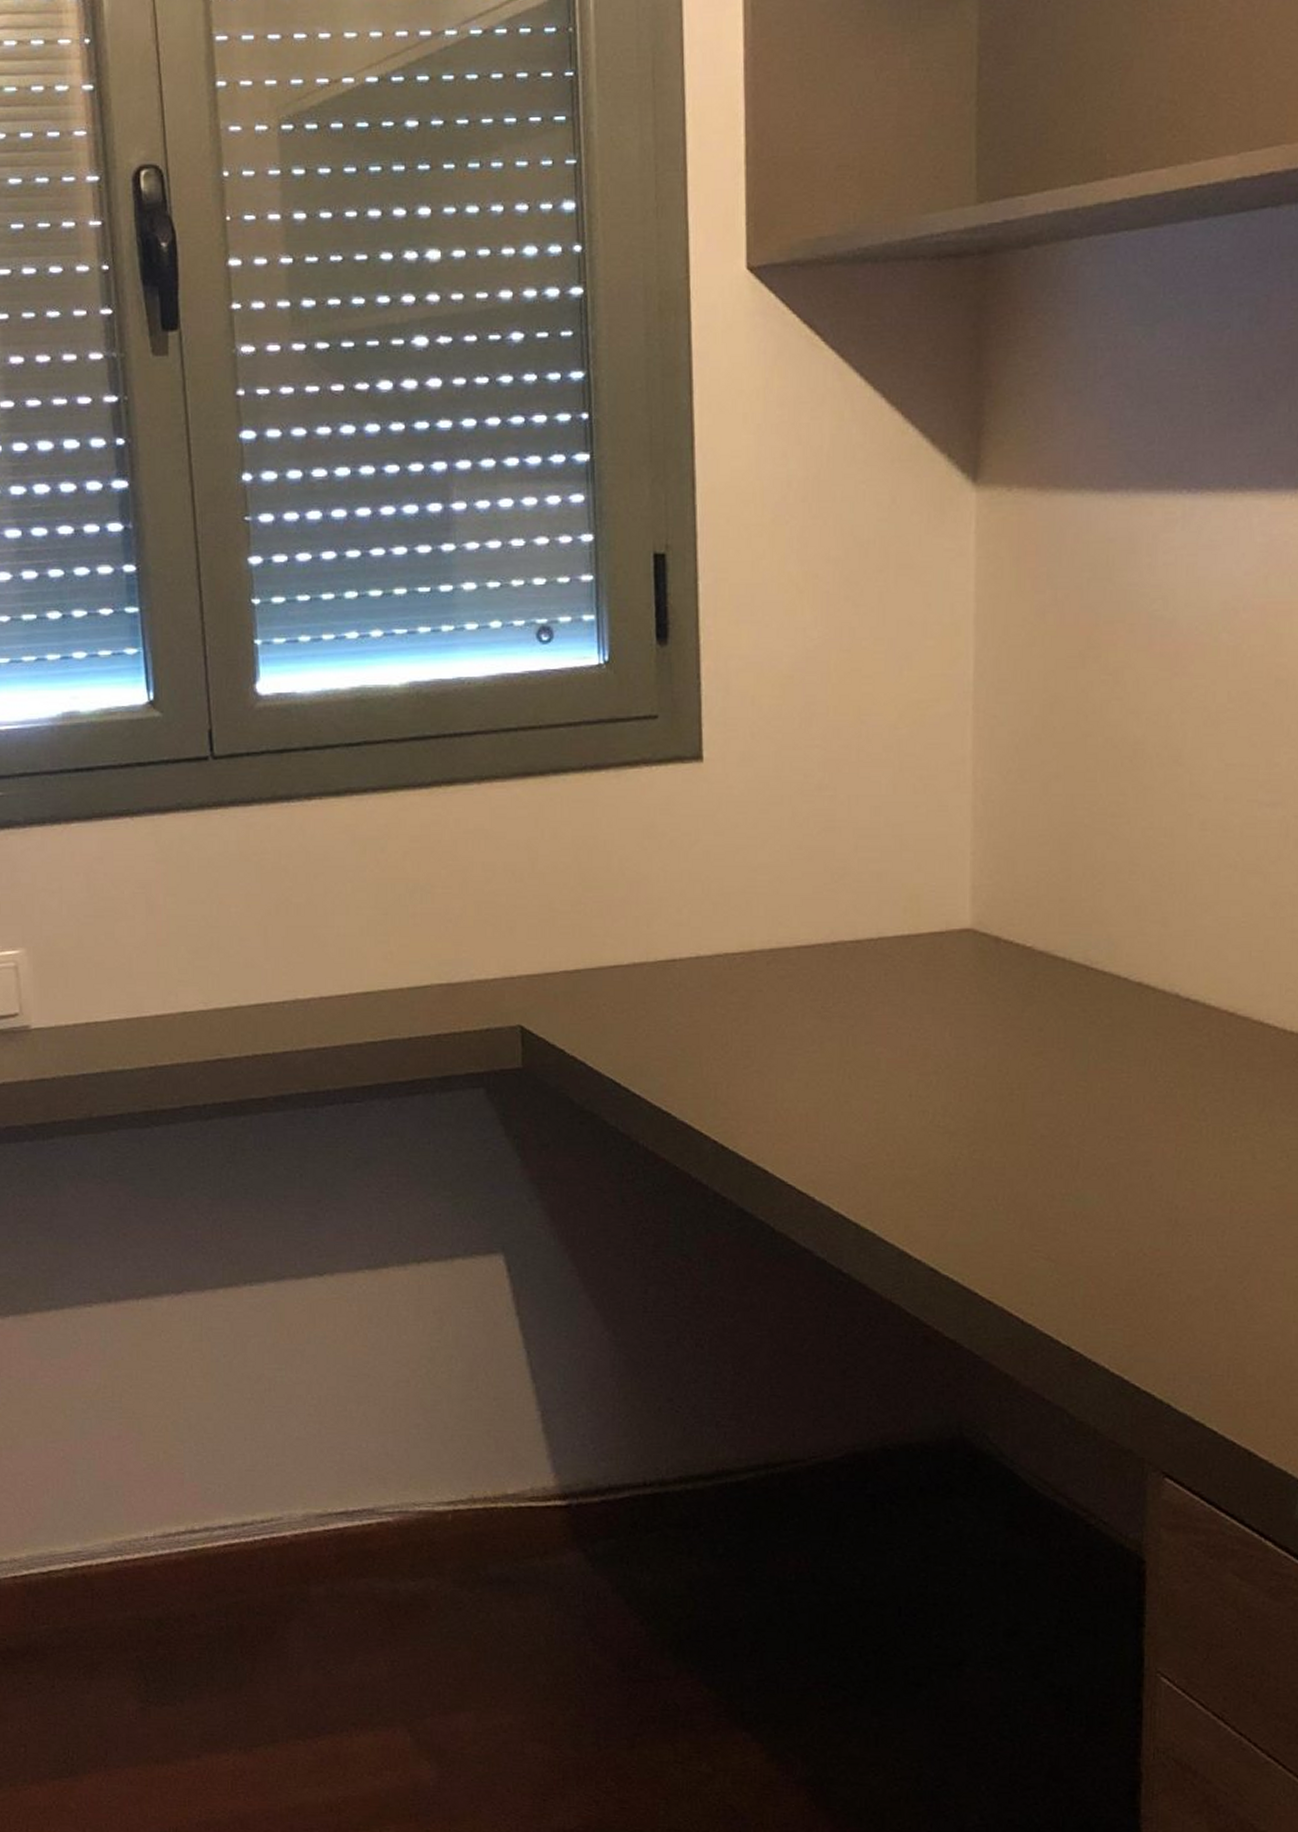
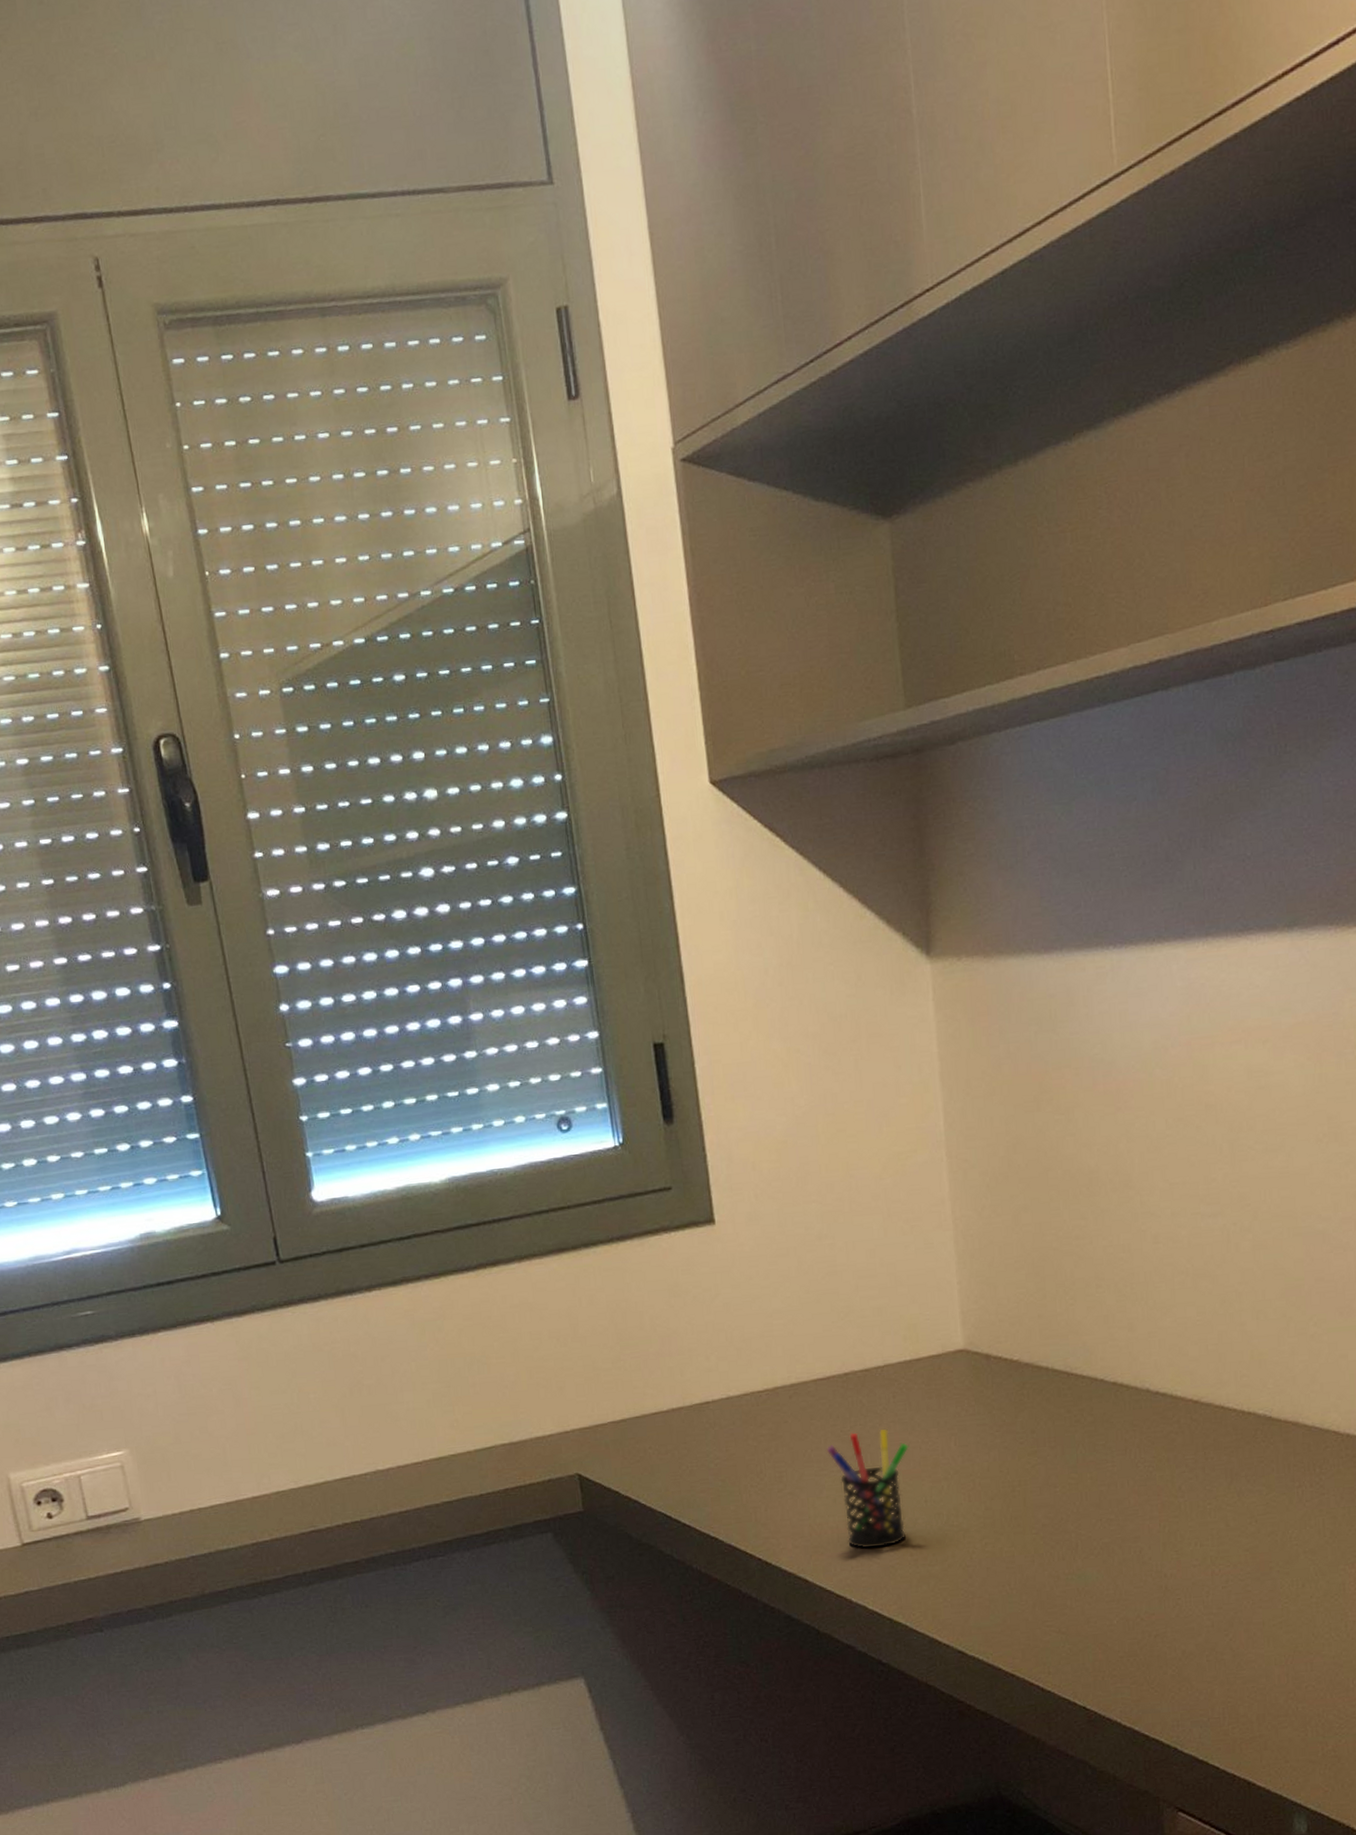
pen holder: none [803,1009,898,1142] -> present [826,1428,910,1549]

